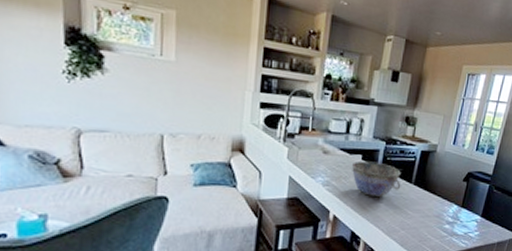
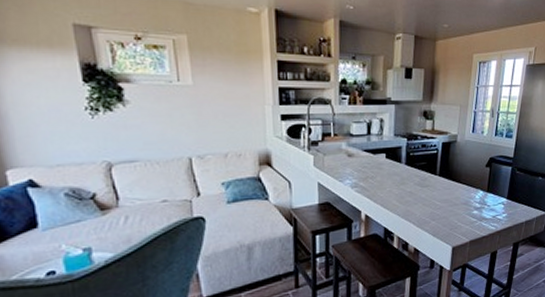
bowl: present [352,160,401,197] -> none [377,158,427,192]

